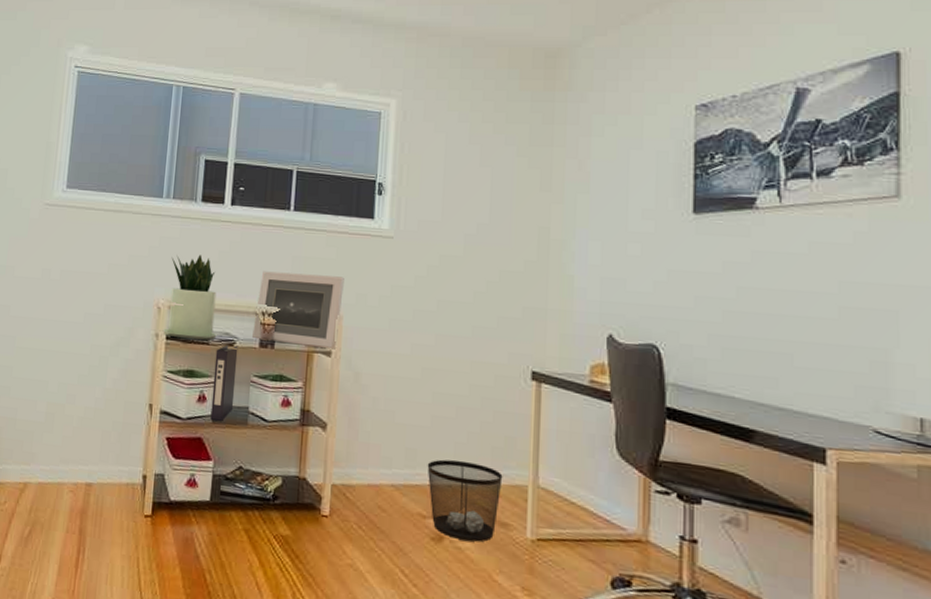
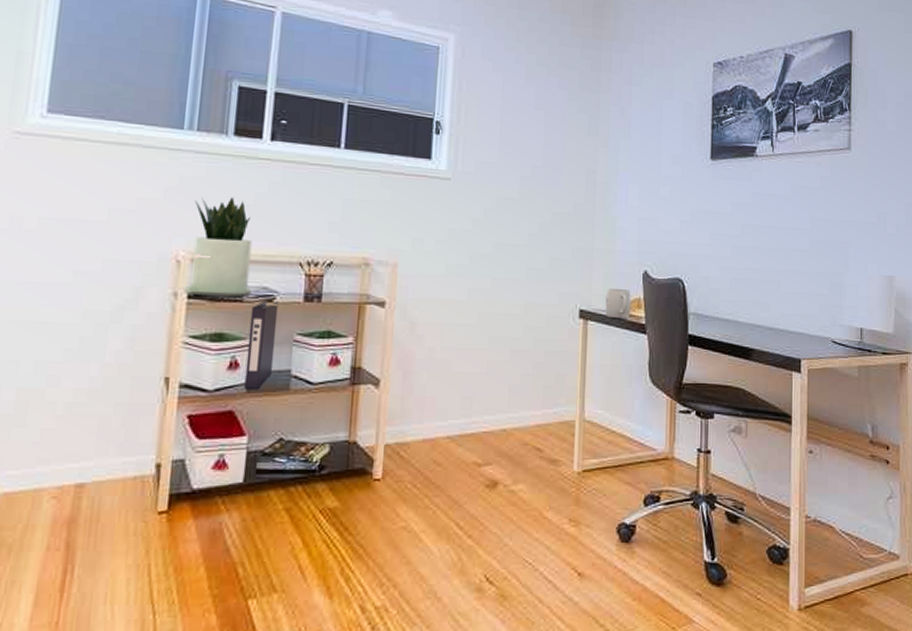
picture frame: present [252,271,344,350] -> none [296,215,400,300]
waste bin: present [427,459,503,542] -> none [482,403,553,482]
mug: none [561,350,593,385] -> present [605,287,631,320]

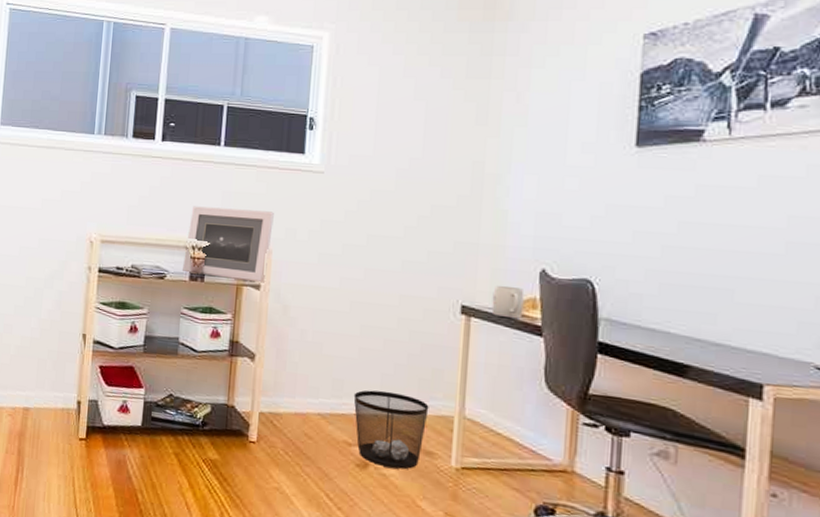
planter: present [182,197,254,298] -> none [95,190,149,274]
binder: present [244,301,279,389] -> none [141,277,169,351]
picture frame: none [296,215,400,300] -> present [183,206,274,283]
waste bin: none [482,403,553,482] -> present [353,390,429,470]

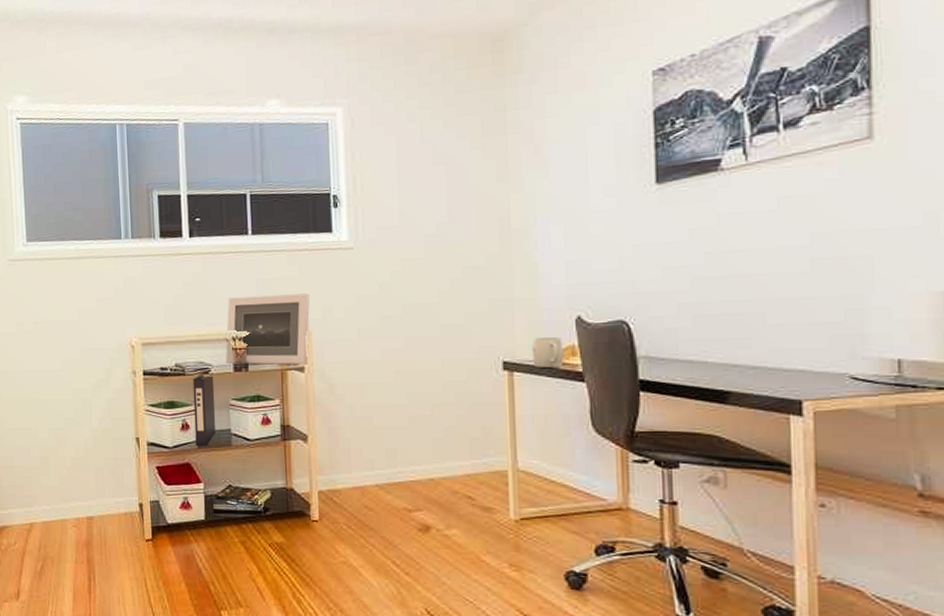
binder: none [141,277,169,351] -> present [192,373,217,445]
waste bin: present [353,390,429,470] -> none [408,454,483,528]

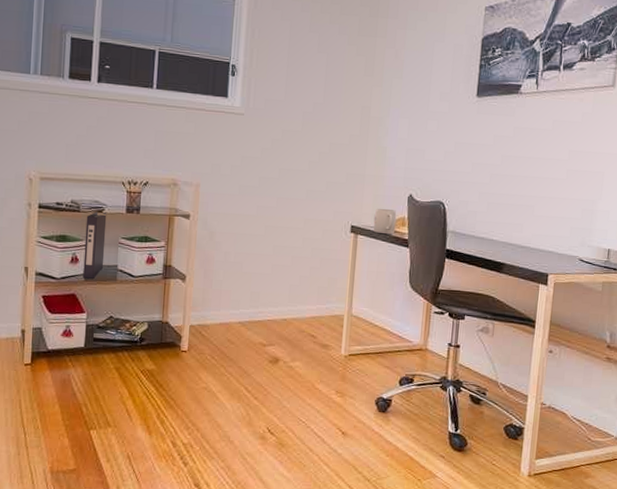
picture frame: present [226,293,310,365] -> none [120,144,201,213]

